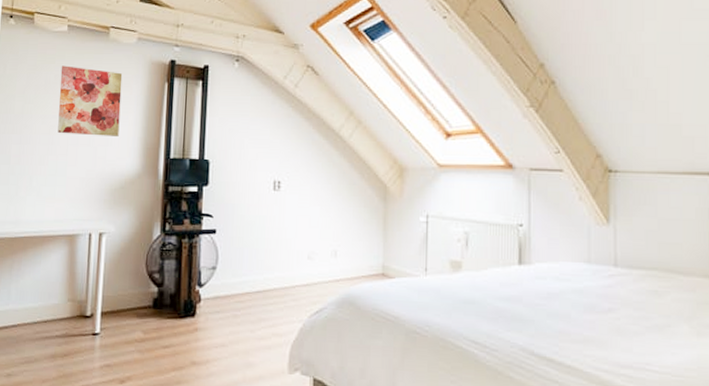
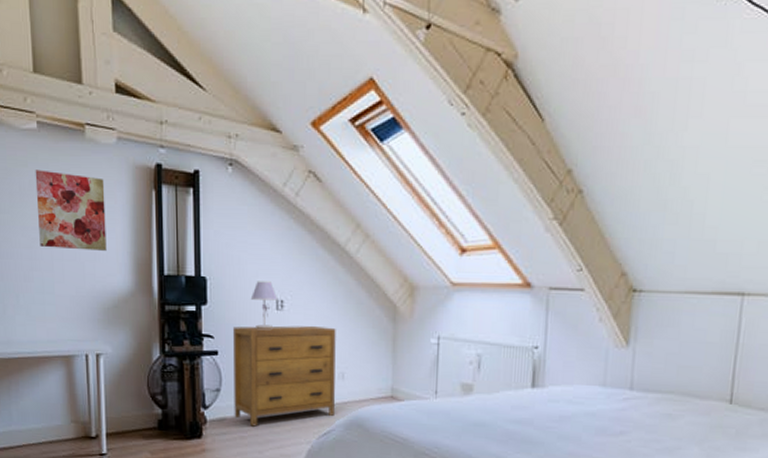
dresser: none [228,205,330,305] -> present [232,325,336,427]
table lamp: none [249,163,276,209] -> present [250,281,278,329]

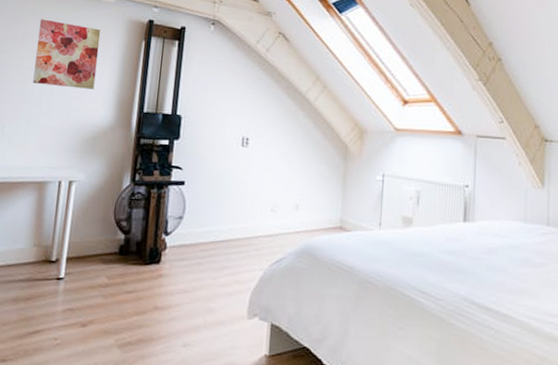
dresser: present [232,325,336,427] -> none [193,160,294,253]
table lamp: present [250,281,278,329] -> none [219,121,244,163]

